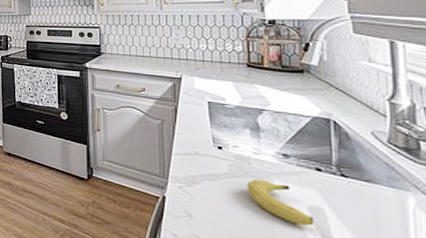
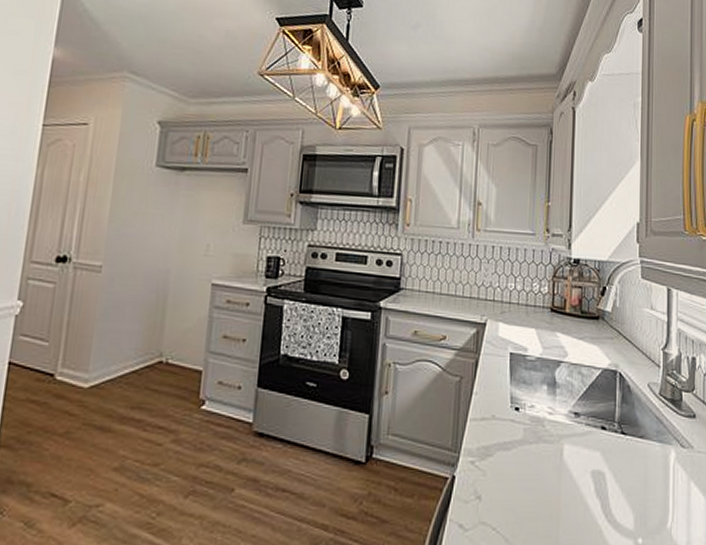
fruit: present [246,179,315,226] -> none [538,444,596,494]

